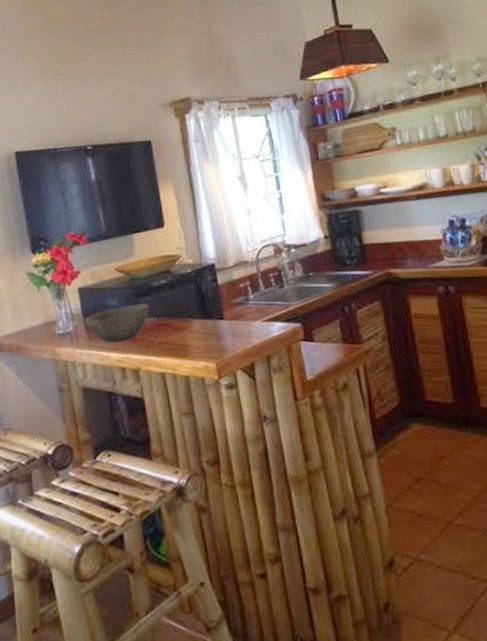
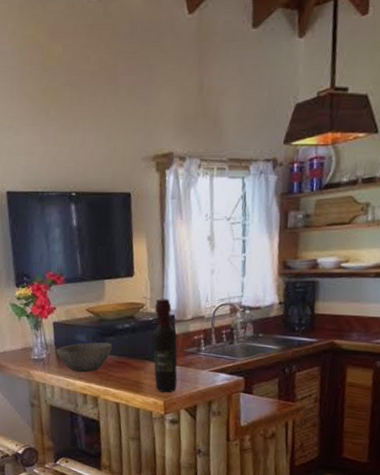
wine bottle: none [192,247,229,353] -> present [151,299,178,393]

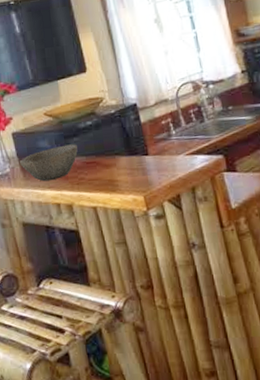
wine bottle: present [151,299,178,393] -> none [114,88,155,187]

